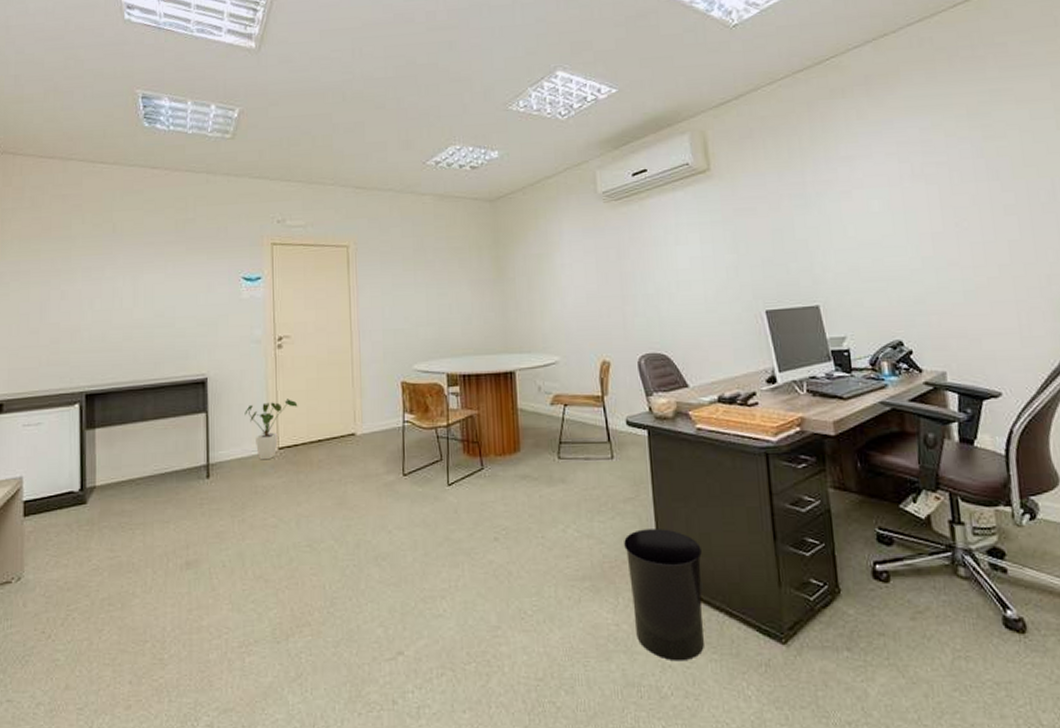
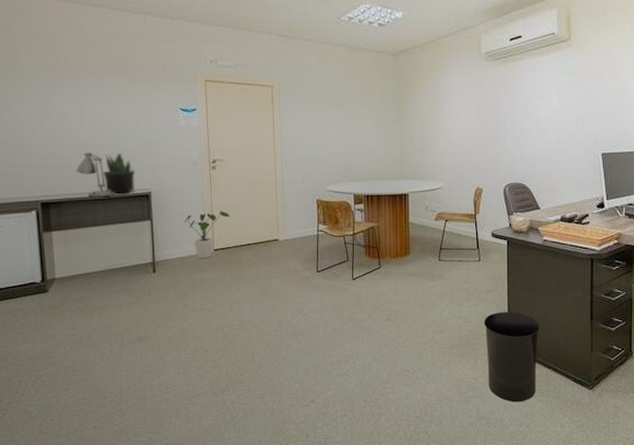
desk lamp: none [126,332,167,386] -> present [77,152,115,197]
planter: none [155,332,190,381] -> present [103,152,135,194]

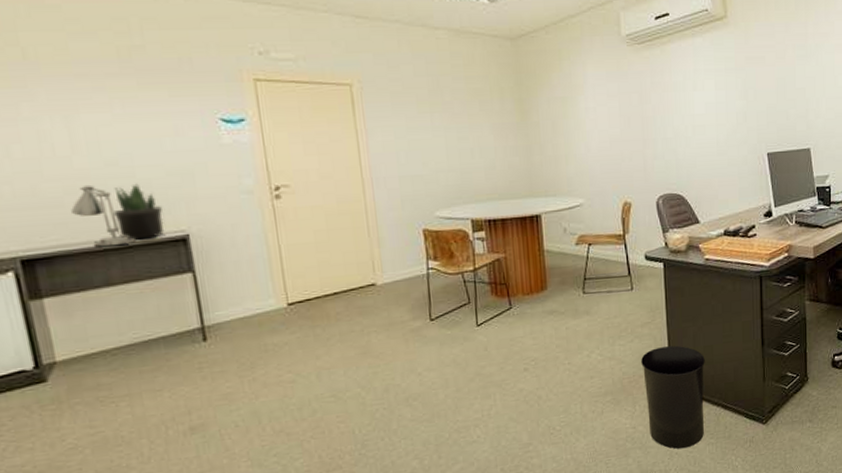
house plant: present [184,211,230,259] -> none [242,252,307,318]

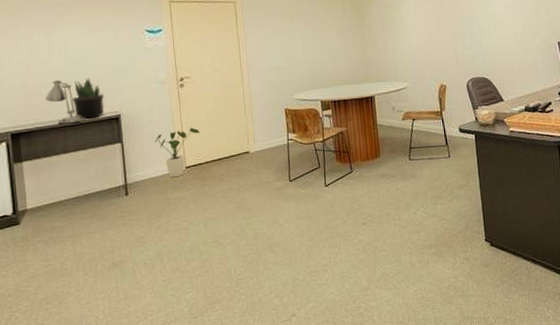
house plant: none [242,252,307,318] -> present [155,127,200,178]
waste bin: present [641,345,705,449] -> none [459,205,517,299]

